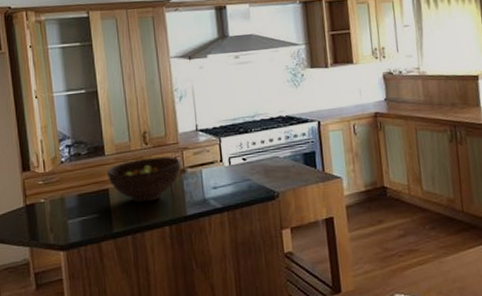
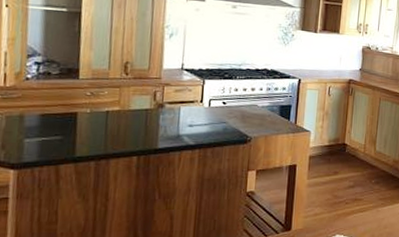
fruit bowl: present [107,156,181,203] -> none [78,87,160,131]

